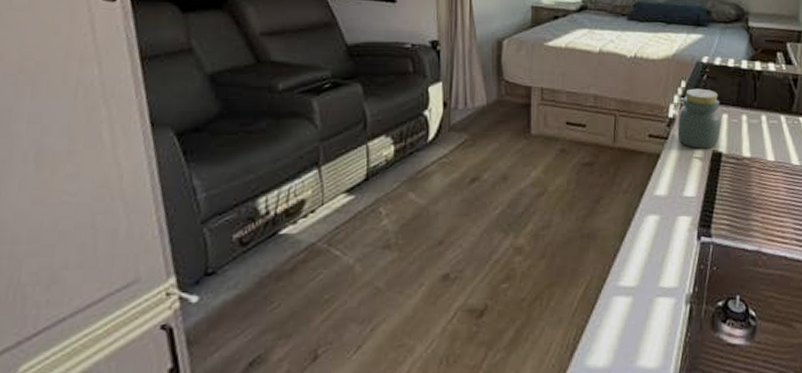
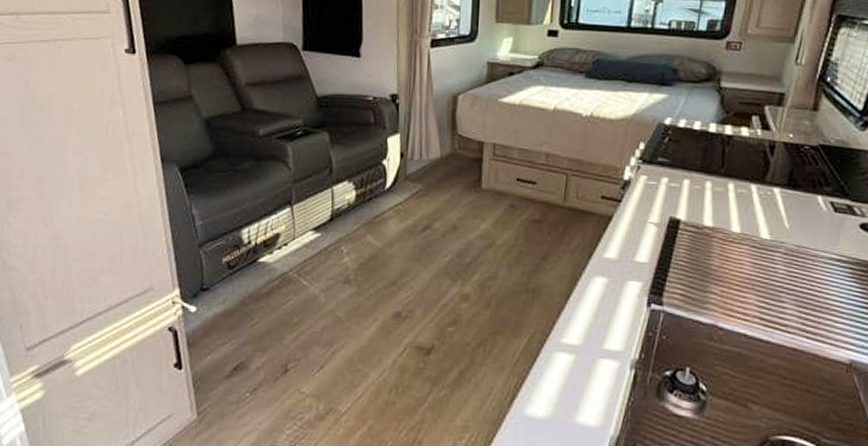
jar: present [677,88,721,149] -> none [632,151,681,215]

